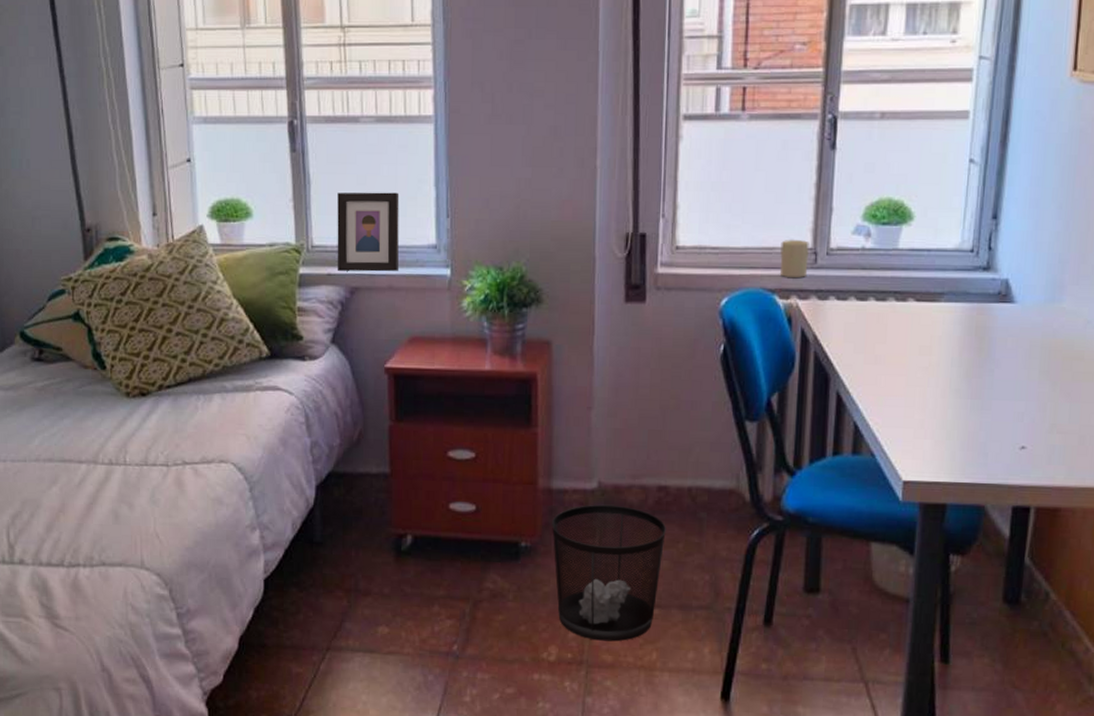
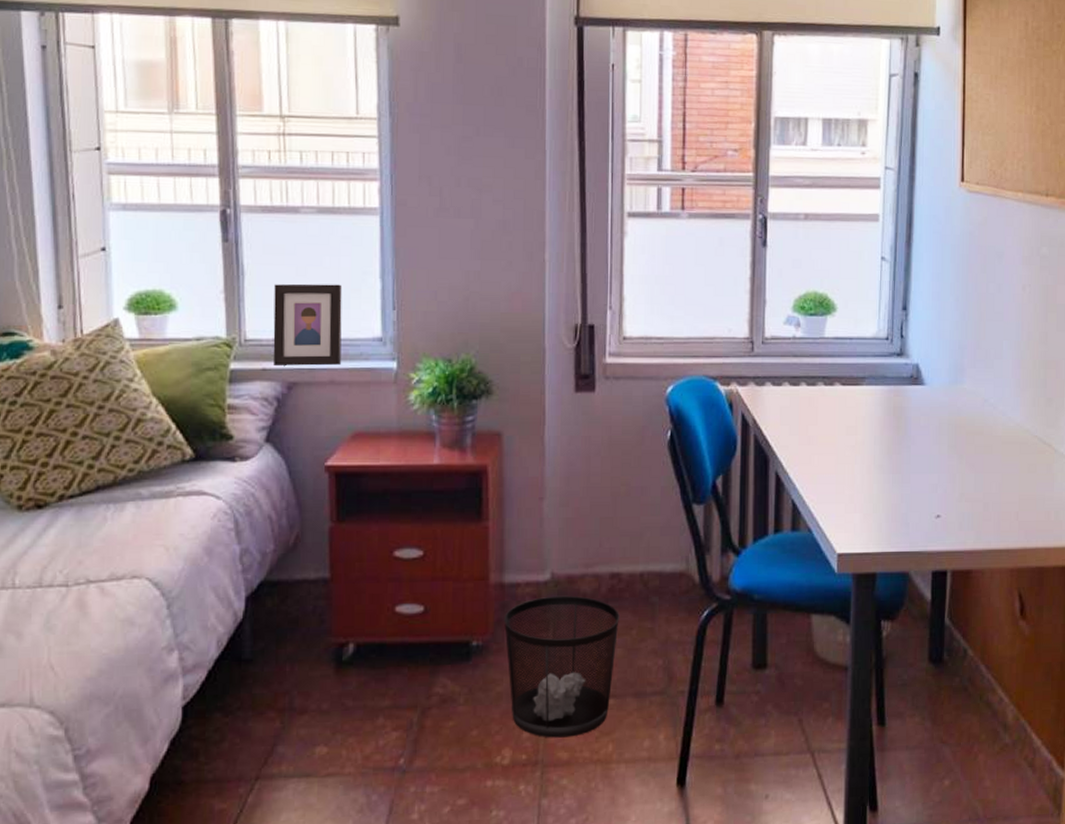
candle: present [780,240,809,277] -> none [720,330,746,365]

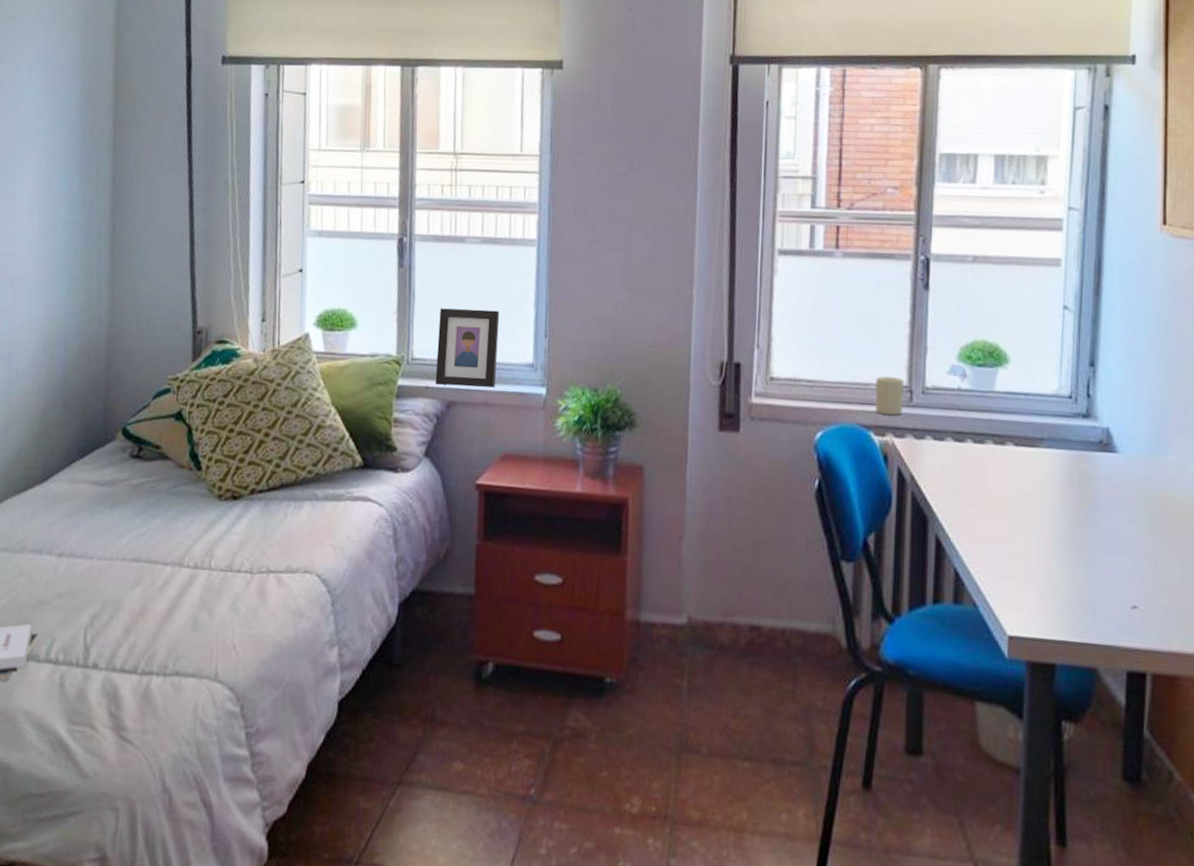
waste bin: present [503,595,619,738] -> none [638,641,758,796]
candle: none [720,330,746,365] -> present [875,376,904,415]

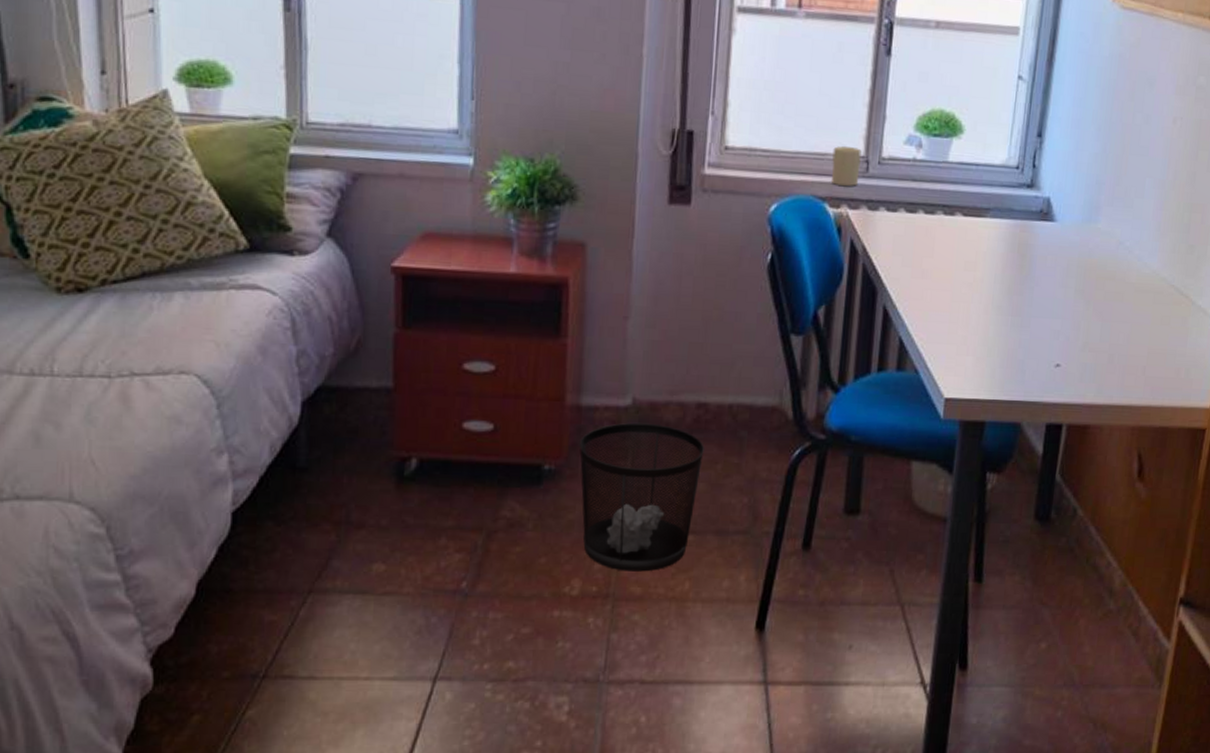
picture frame: present [435,308,500,388] -> none [337,62,416,158]
waste bin: none [638,641,758,796] -> present [579,422,704,572]

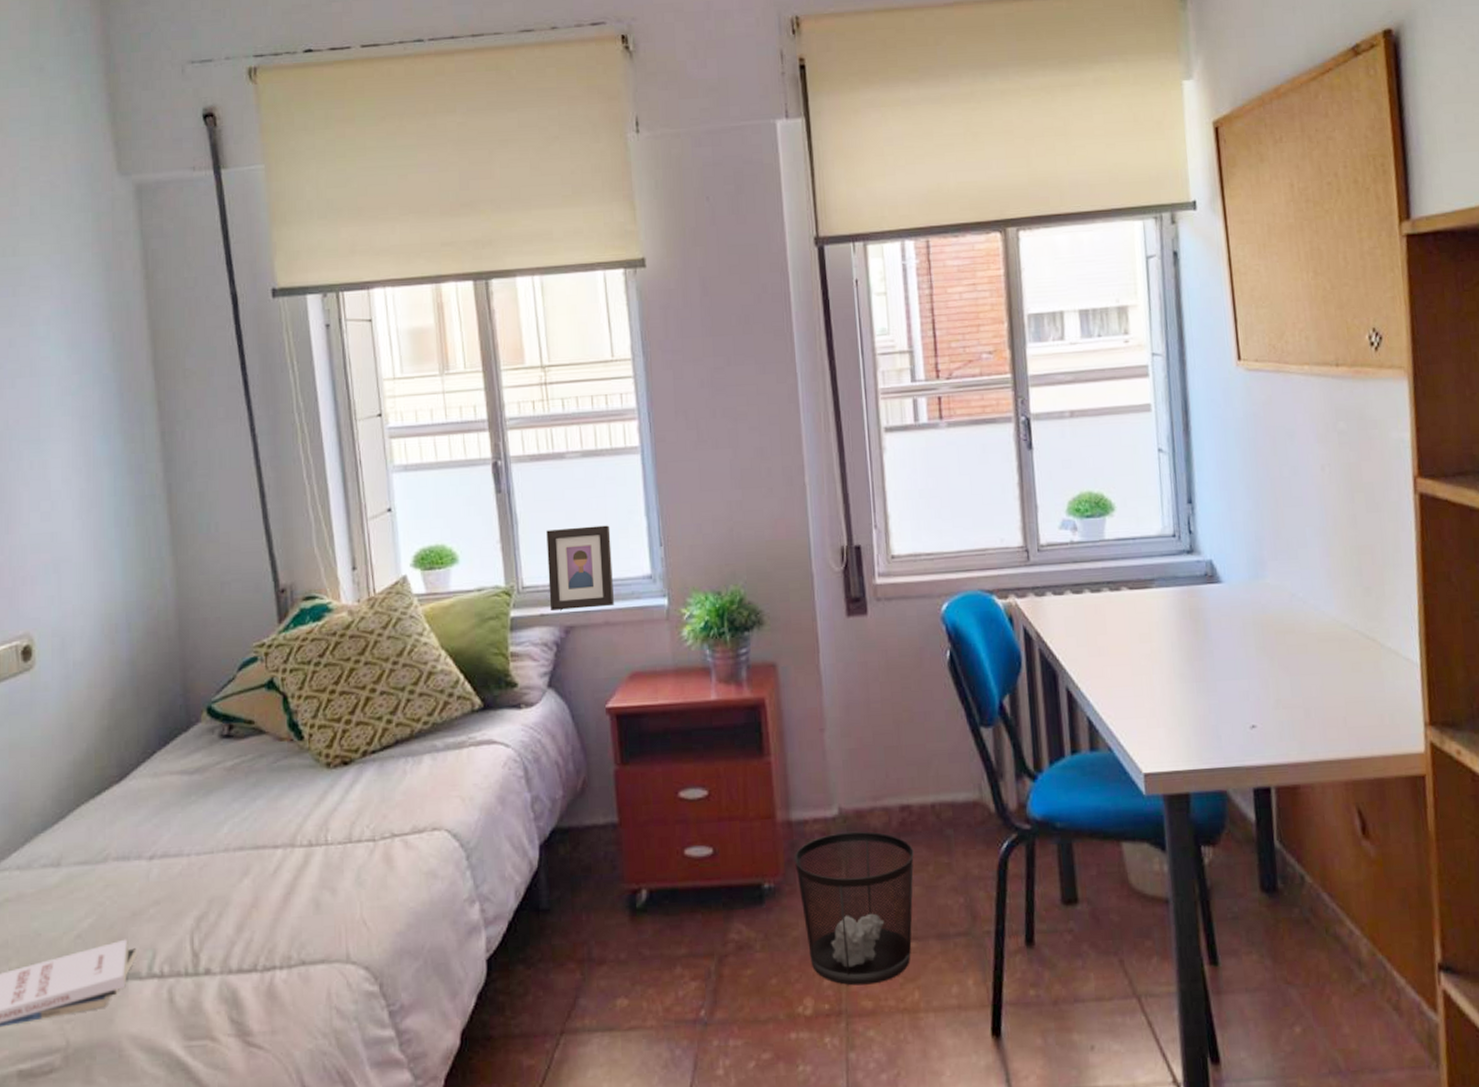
picture frame: none [337,62,416,158] -> present [546,525,614,610]
candle: present [832,146,862,186] -> none [993,539,1022,577]

